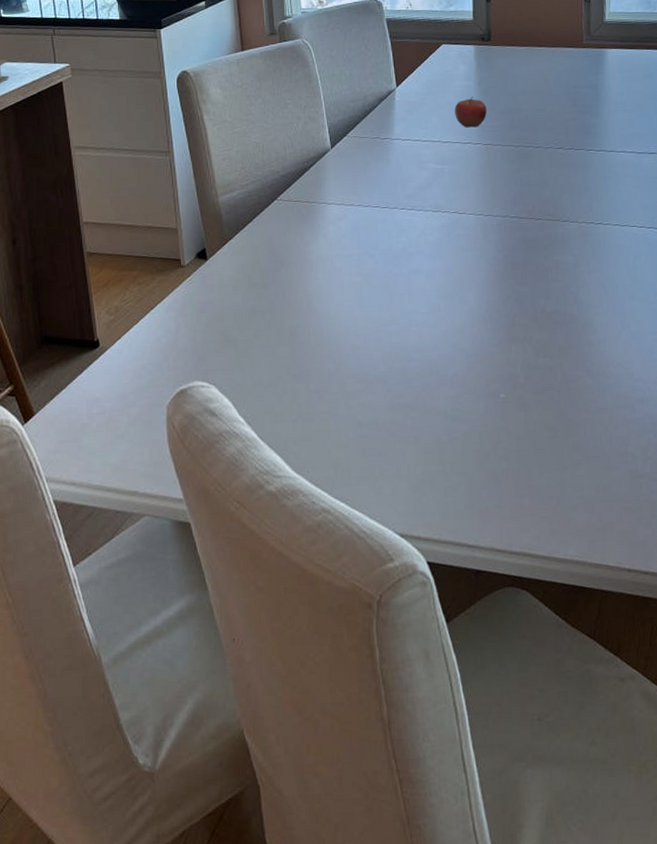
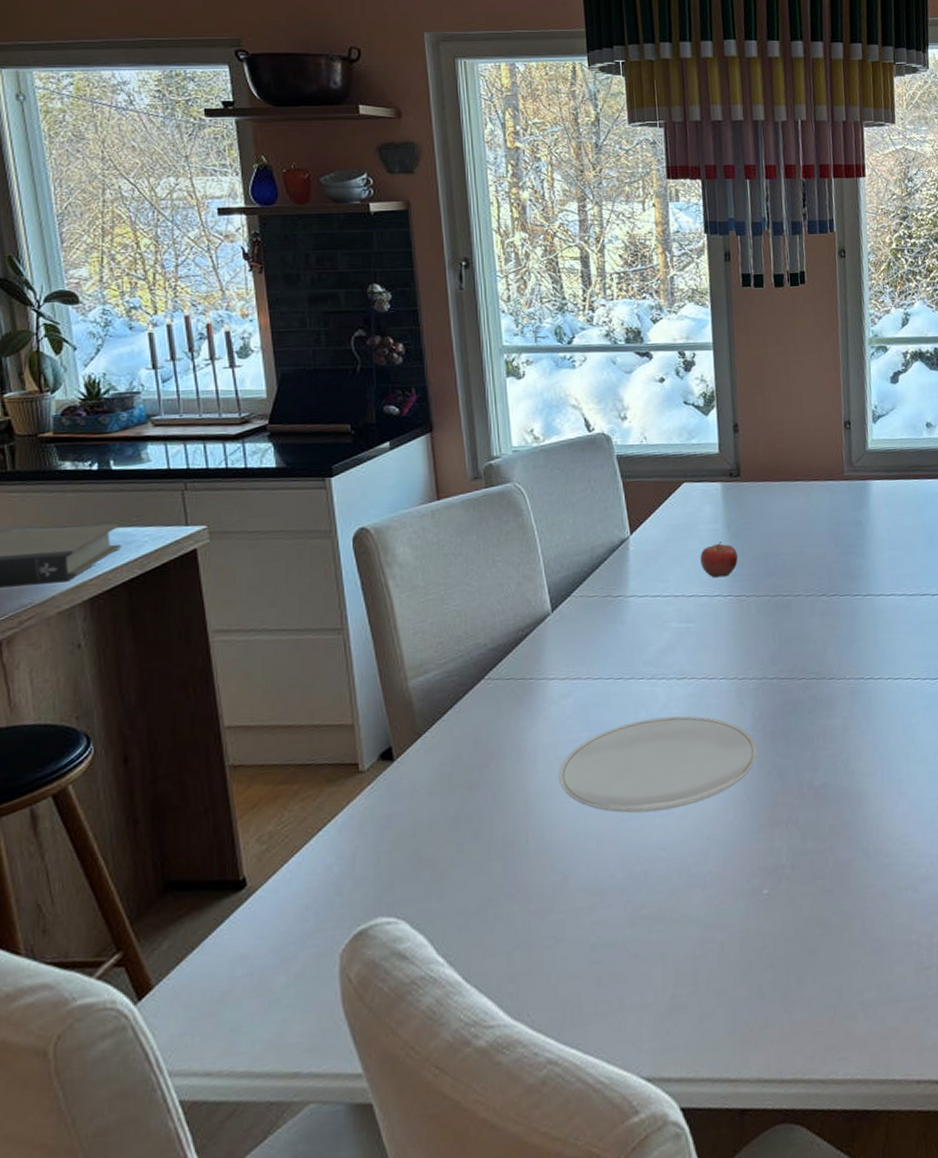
plate: none [334,242,499,320] -> present [558,715,758,813]

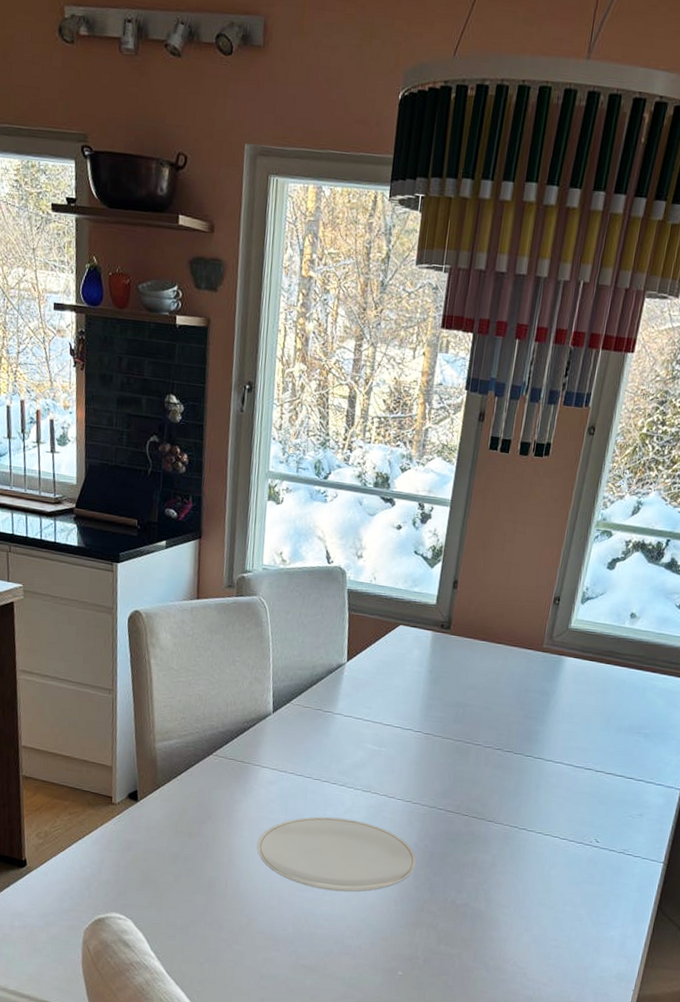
fruit: present [700,542,738,578] -> none [400,684,434,715]

